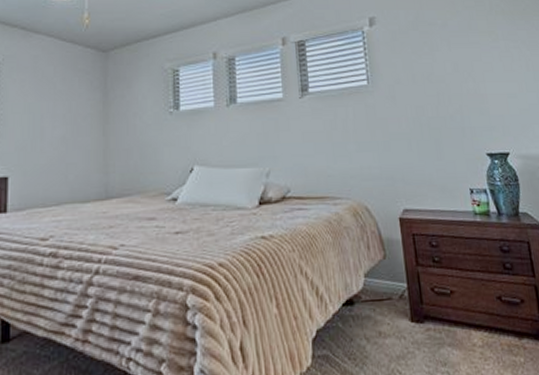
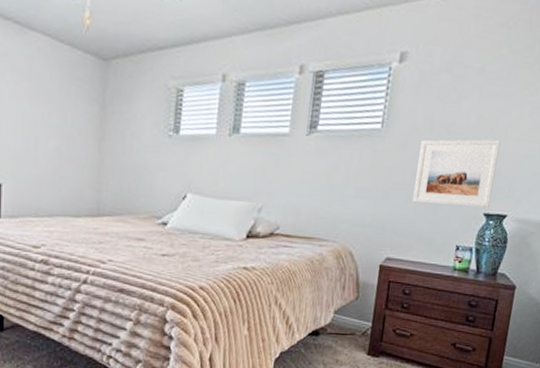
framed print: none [408,83,490,151] -> present [412,139,501,209]

